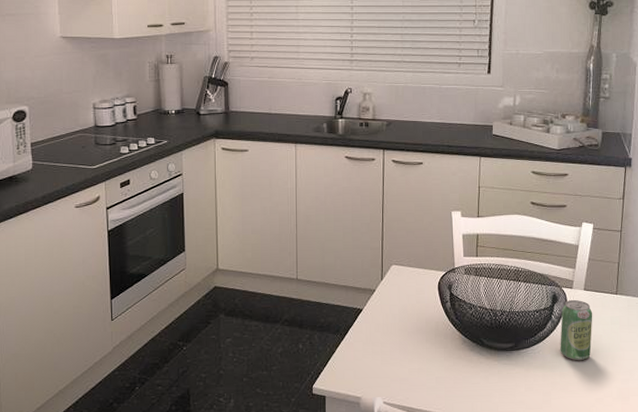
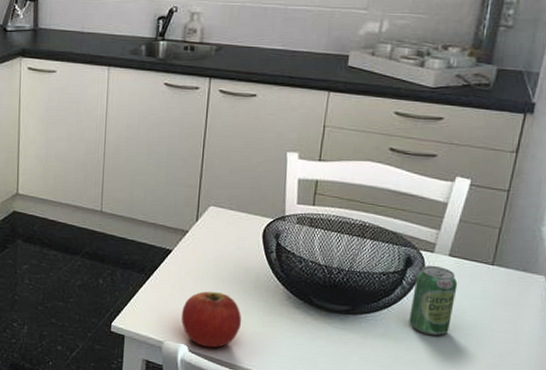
apple: none [375,344,426,398] -> present [182,291,241,348]

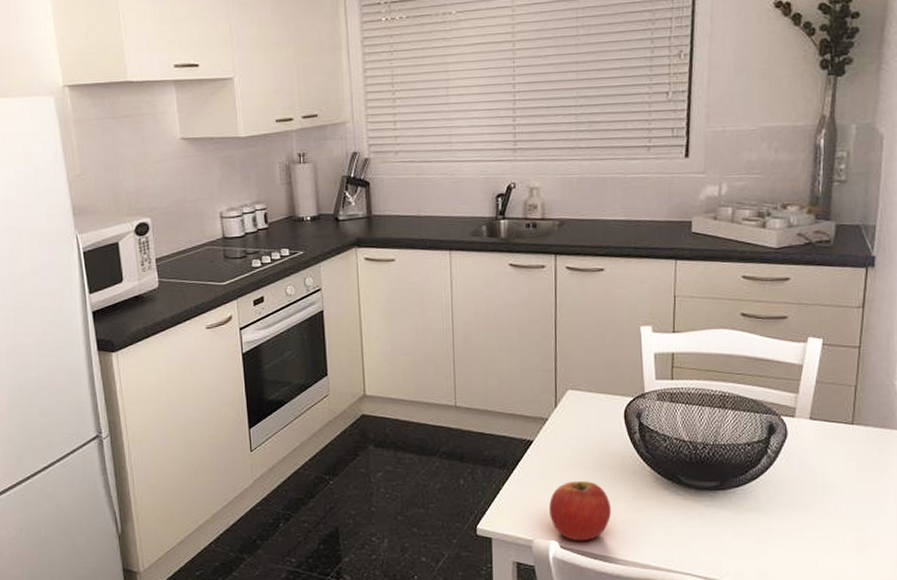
beverage can: present [409,265,458,336] -> none [778,430,821,504]

